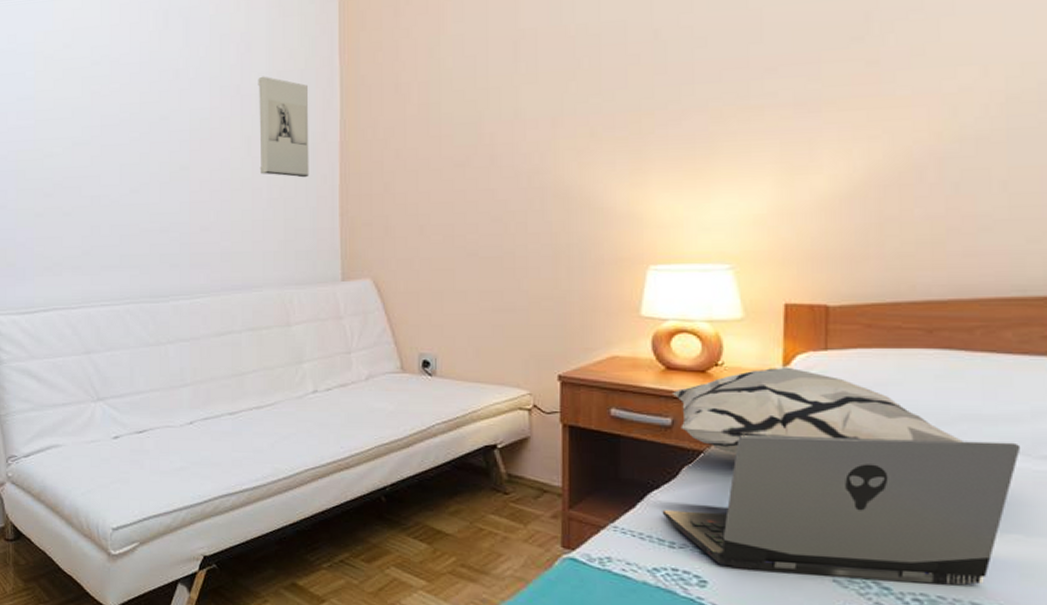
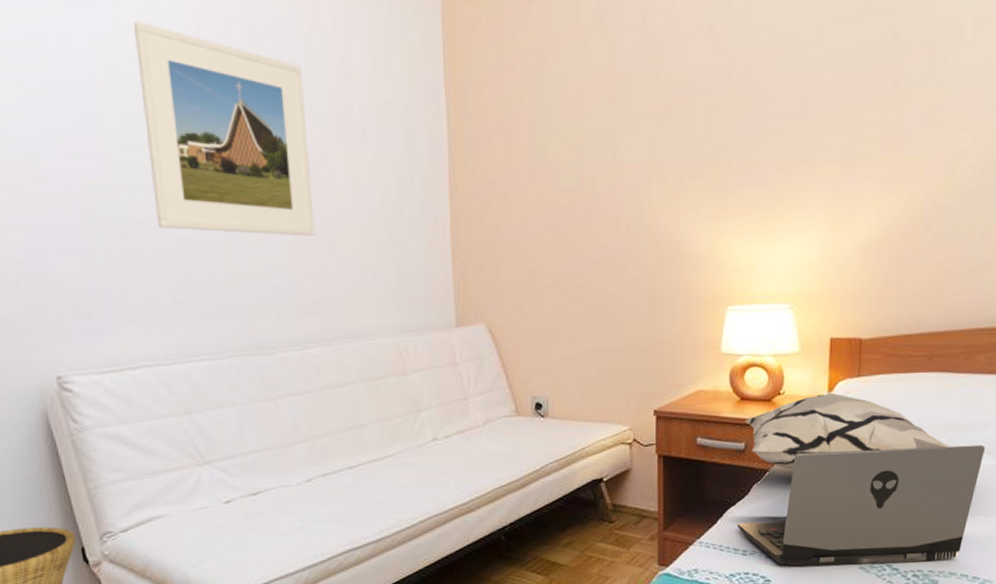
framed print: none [68,16,210,195] -> present [134,21,315,236]
wall sculpture: present [258,76,309,178] -> none [360,107,420,219]

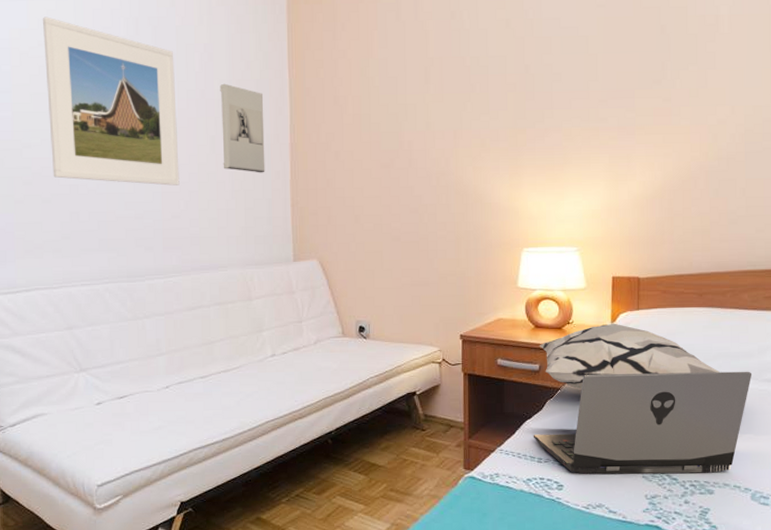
wall sculpture: none [360,107,420,219] -> present [220,83,265,173]

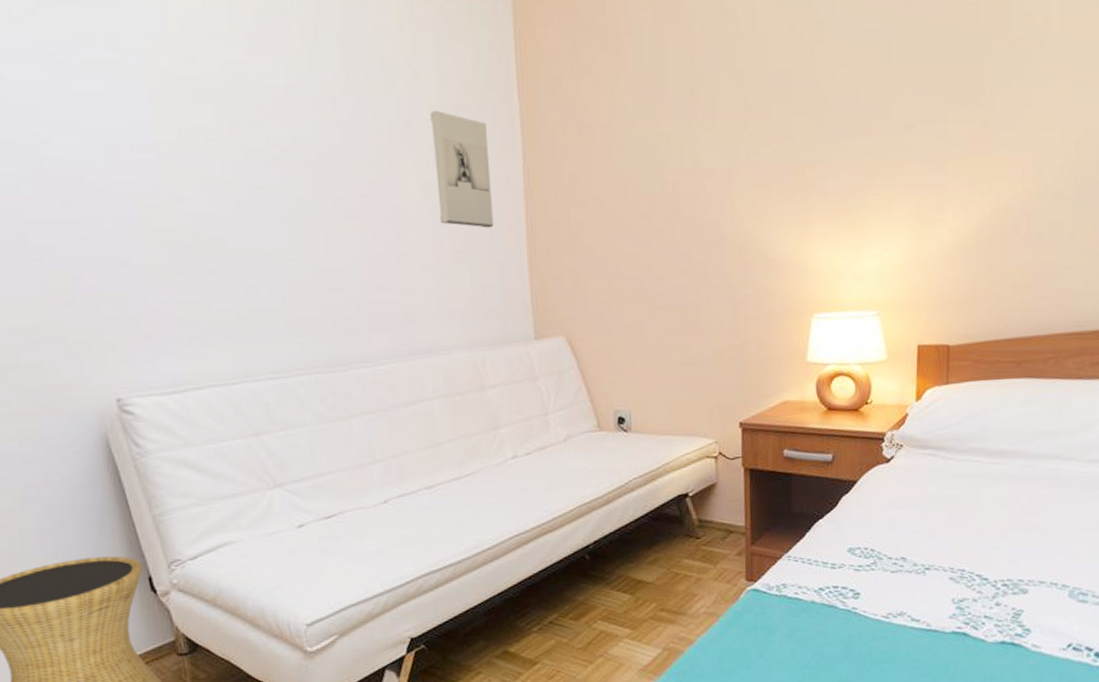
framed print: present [43,16,180,186] -> none [187,21,385,247]
laptop computer: present [533,371,752,475] -> none [825,451,1075,579]
decorative pillow: present [539,323,720,389] -> none [832,401,1038,481]

